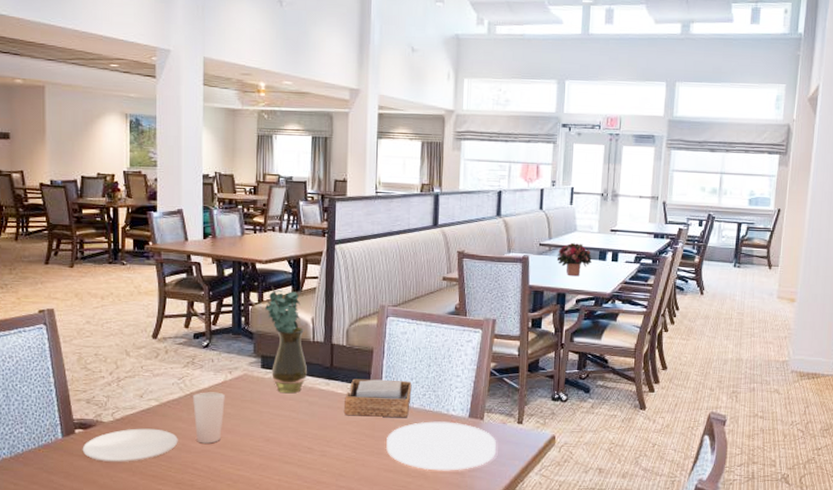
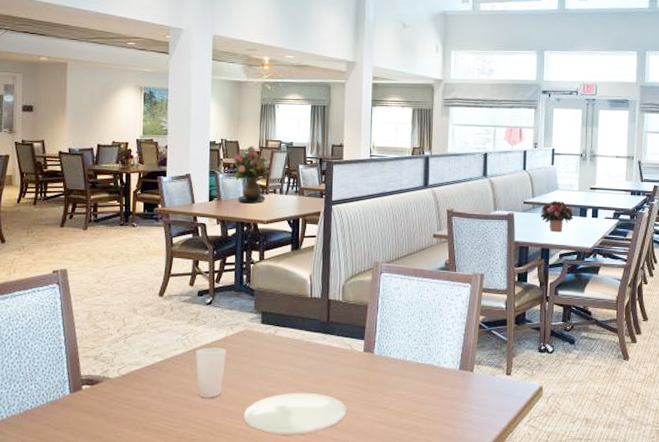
plate: present [82,428,178,463] -> none [88,384,181,418]
bouquet: none [227,179,267,242] -> present [232,145,269,204]
plate: none [244,438,352,482] -> present [243,392,347,436]
vase: present [265,286,308,394] -> none [266,245,306,348]
napkin holder: present [343,379,412,418] -> none [339,333,405,371]
plate: present [385,421,496,471] -> none [379,374,486,423]

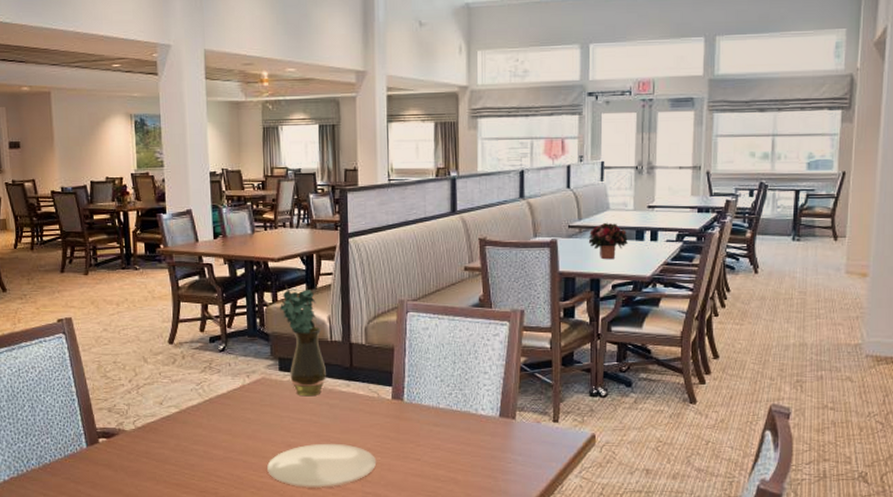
cup: present [196,347,226,398] -> none [212,397,244,450]
bouquet: present [232,145,269,204] -> none [236,174,276,240]
vase: none [266,245,306,348] -> present [280,285,327,397]

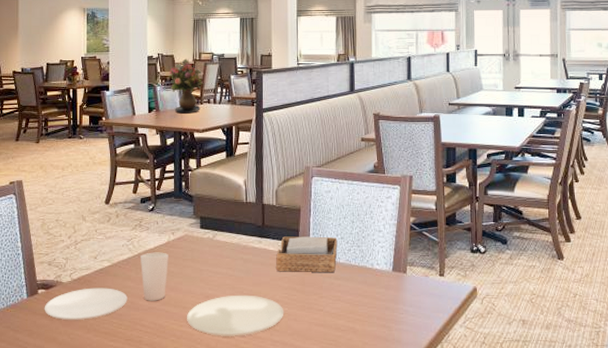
plate: none [106,436,200,472] -> present [44,288,127,321]
cup: none [212,397,244,450] -> present [140,252,169,301]
bouquet: none [236,174,276,240] -> present [169,58,203,114]
vase: present [280,285,327,397] -> none [203,153,242,252]
napkin holder: none [366,379,437,419] -> present [275,236,338,273]
bouquet: present [588,222,628,260] -> none [466,100,499,133]

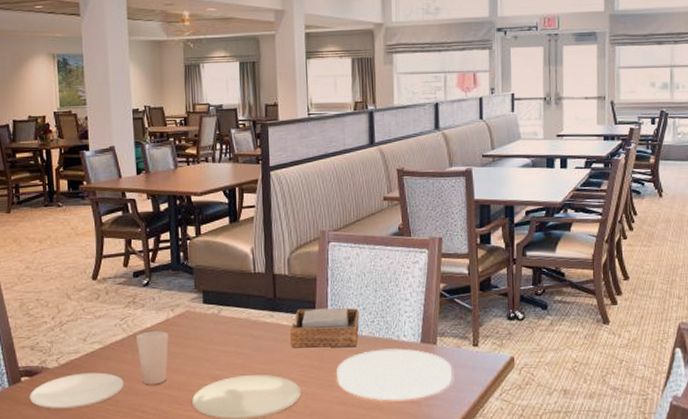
bouquet: present [169,58,203,114] -> none [158,111,199,175]
plate: none [315,276,420,324] -> present [336,348,452,401]

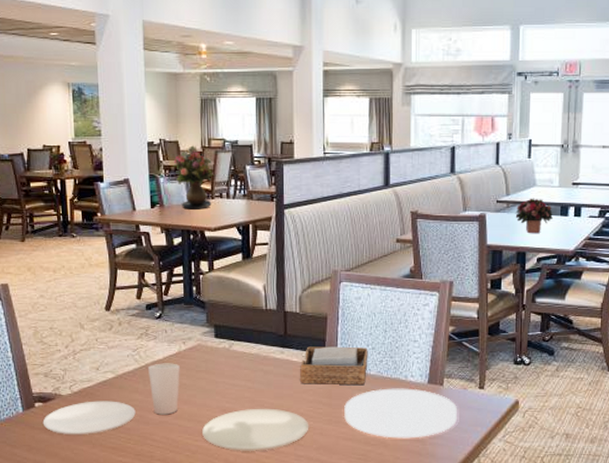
bouquet: none [158,111,199,175] -> present [173,145,213,209]
bouquet: none [501,151,539,187] -> present [515,198,553,234]

